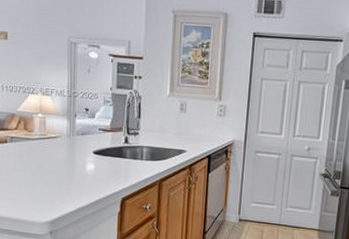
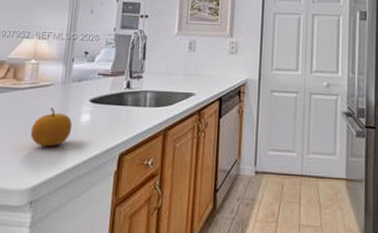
fruit: none [44,157,80,189] -> present [30,108,73,147]

